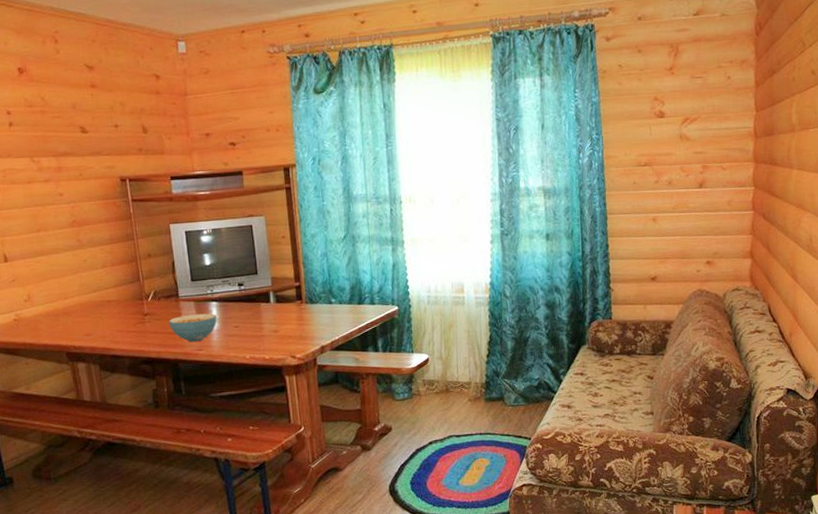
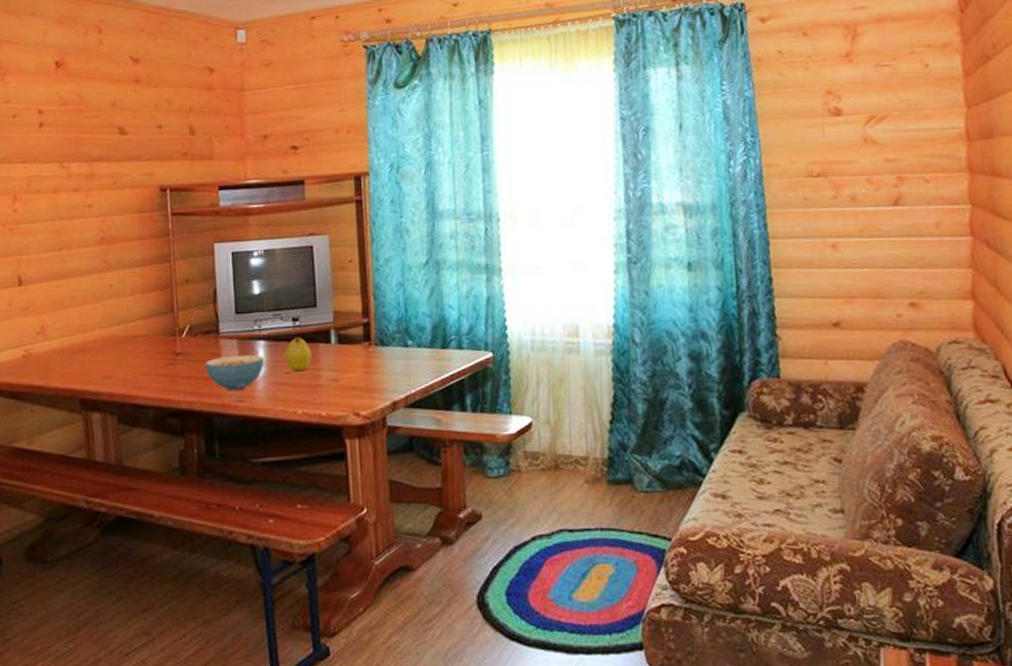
fruit: none [233,298,256,326] -> present [284,337,312,372]

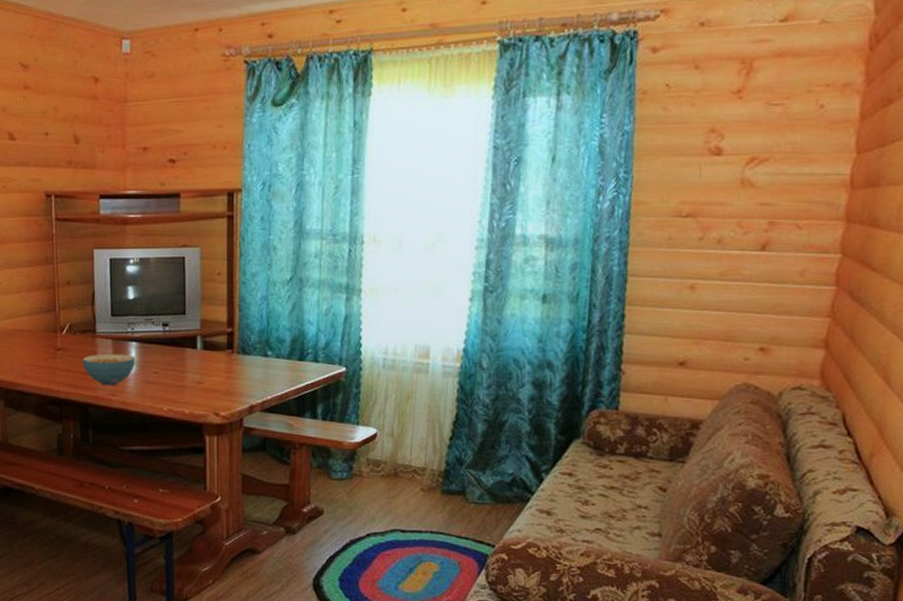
fruit: present [284,337,312,372] -> none [154,341,179,372]

